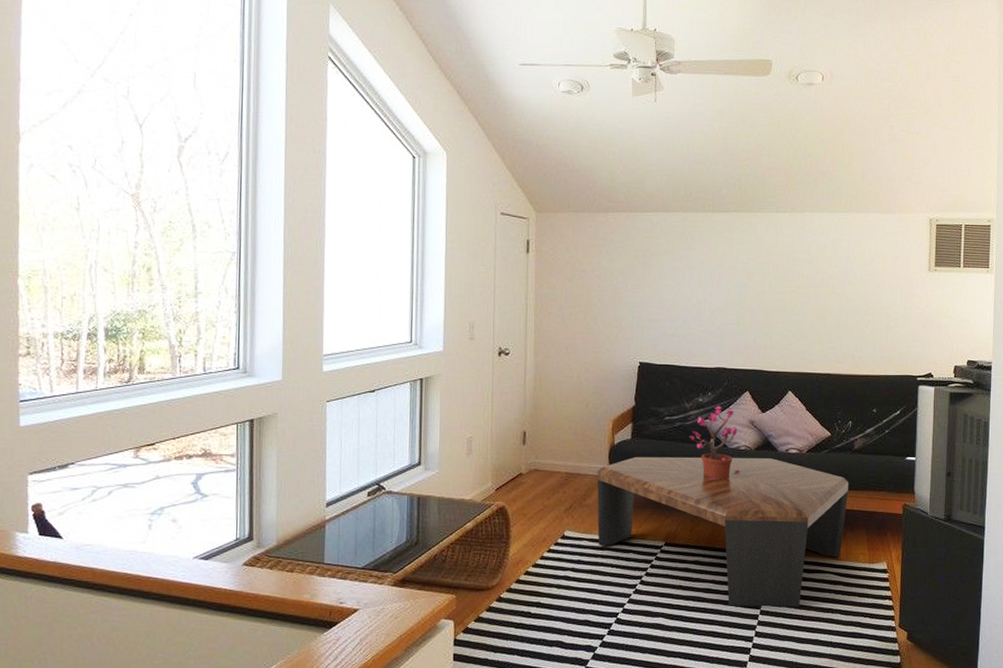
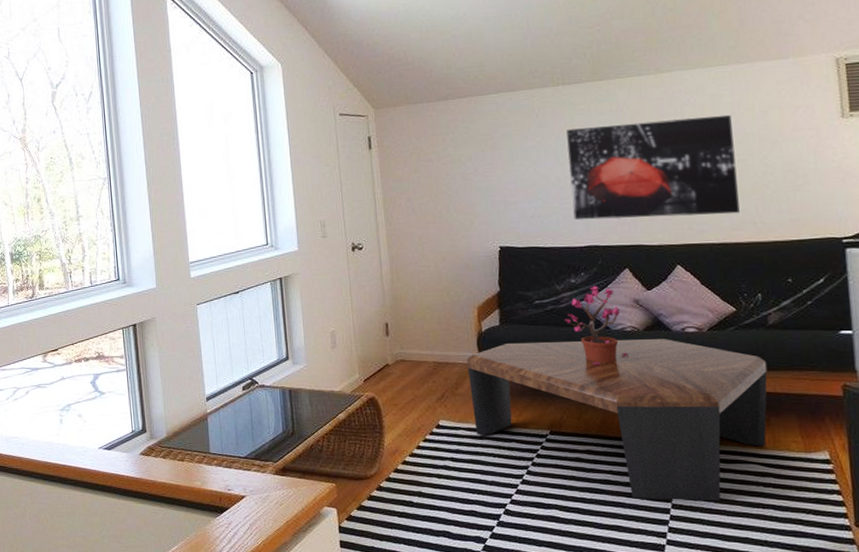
wall art: none [708,255,846,348] -> present [565,115,740,220]

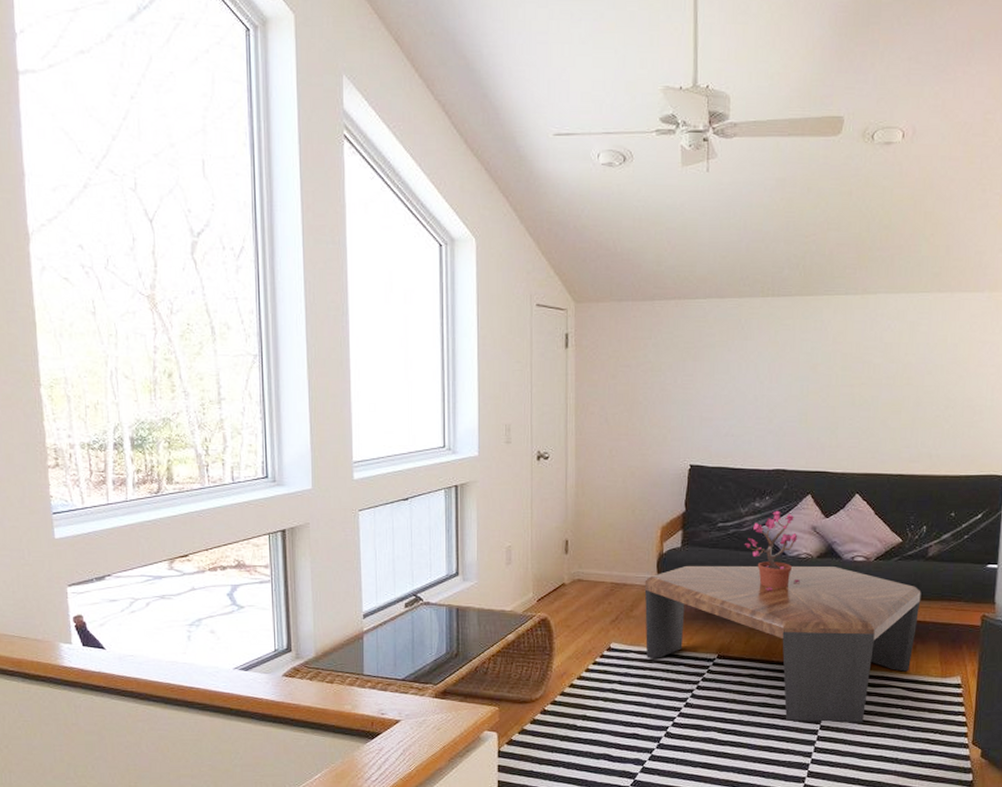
wall art: present [565,115,740,220] -> none [766,344,925,446]

